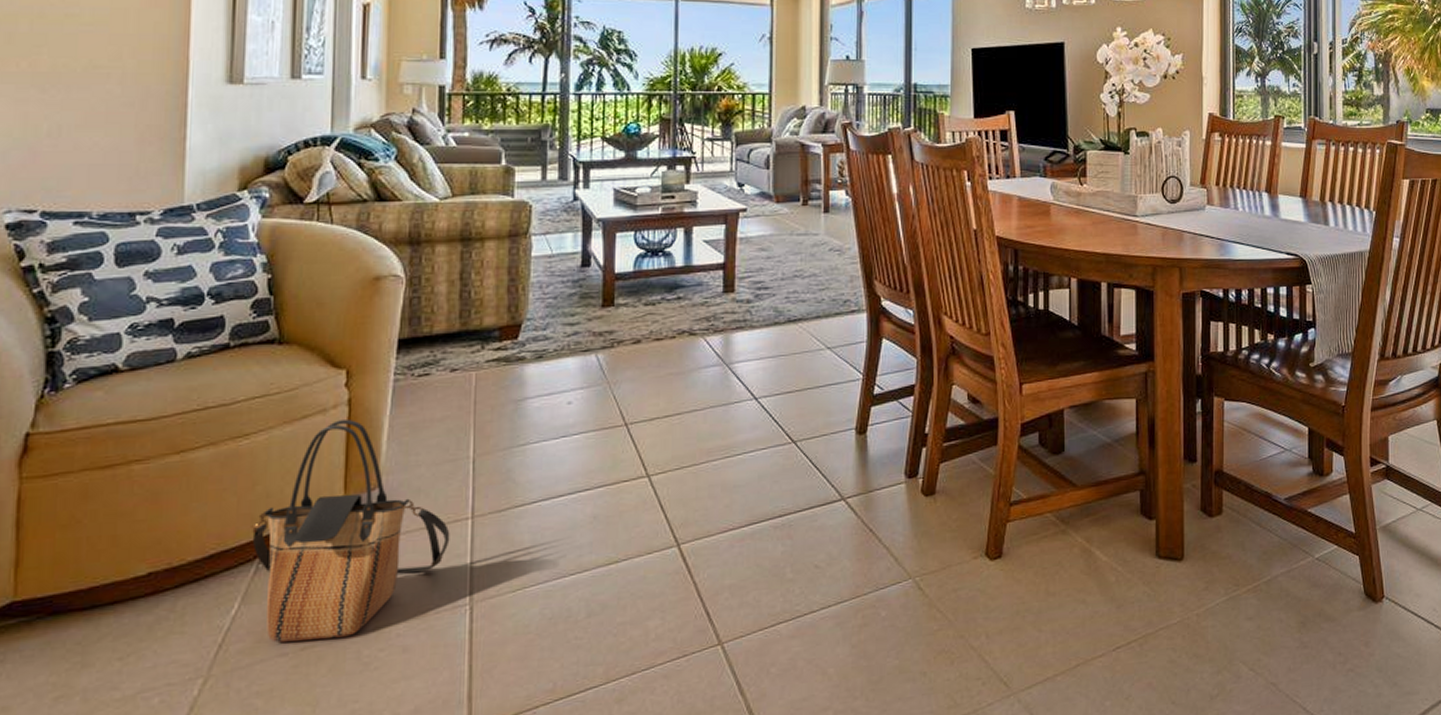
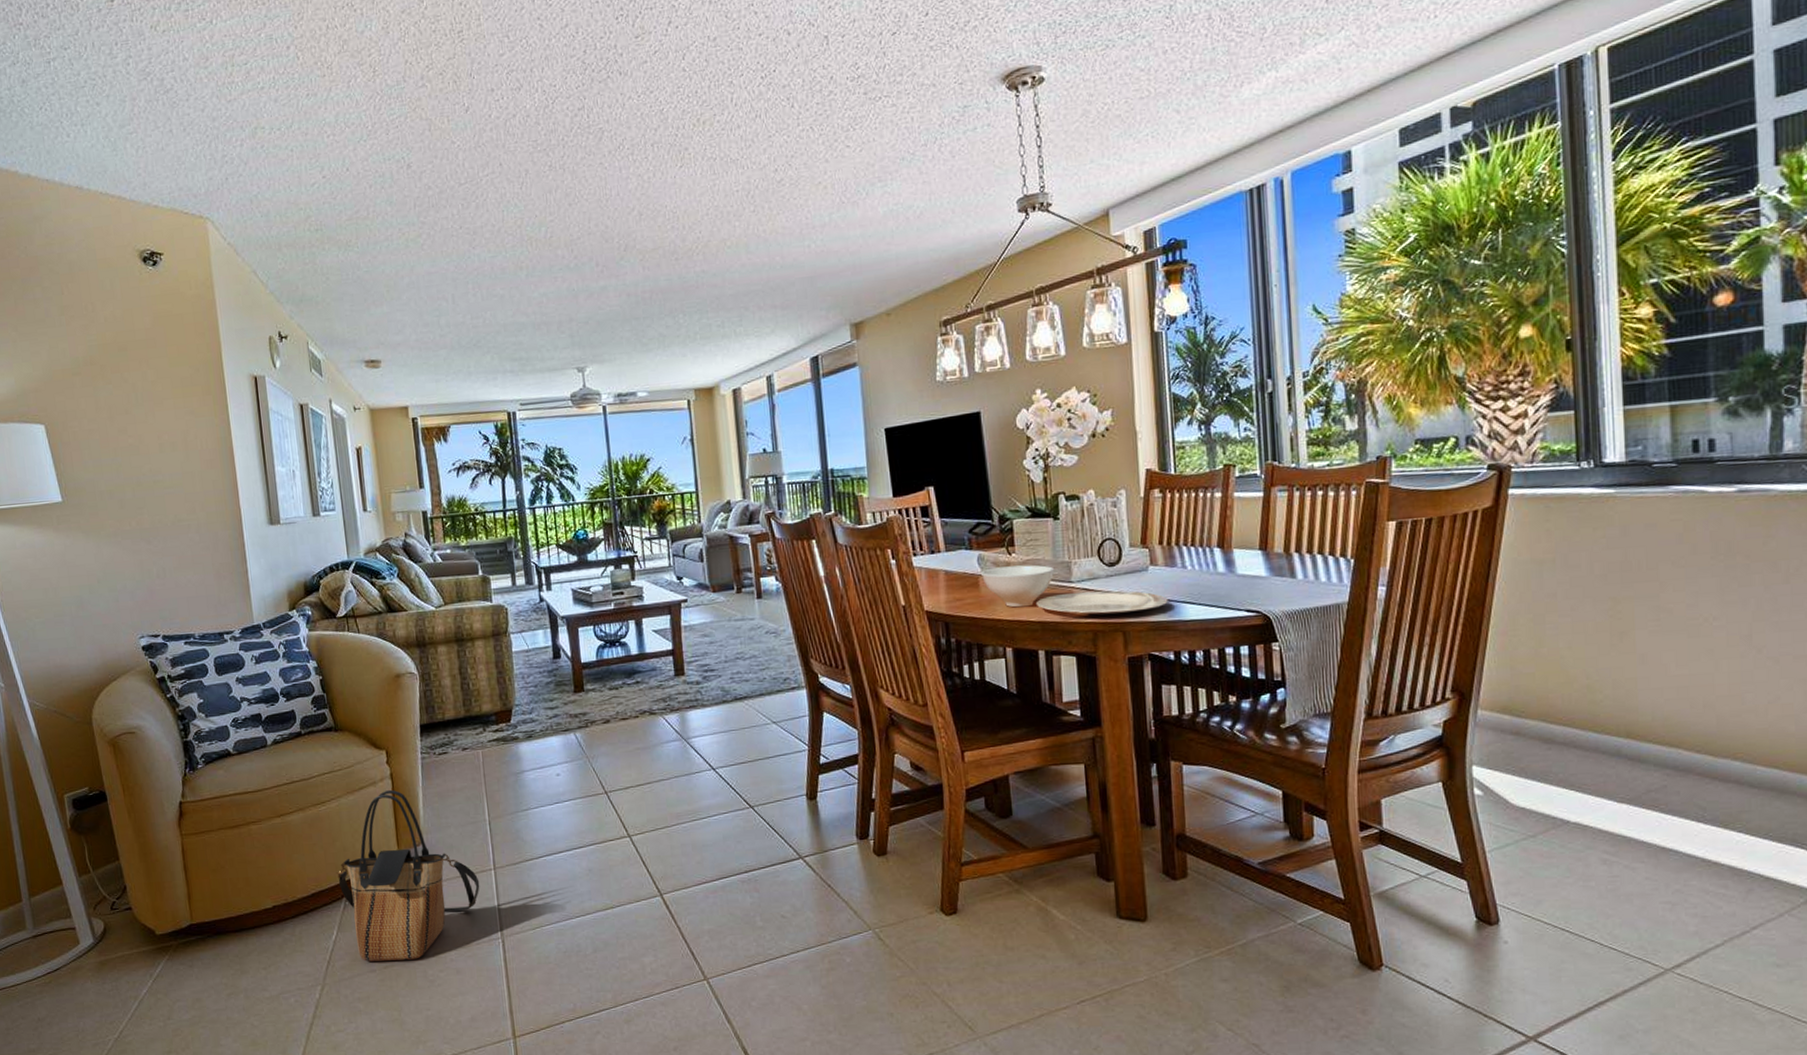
bowl: none [1052,196,1122,238] -> present [980,565,1055,608]
plate: none [1102,226,1221,251] -> present [1035,590,1168,616]

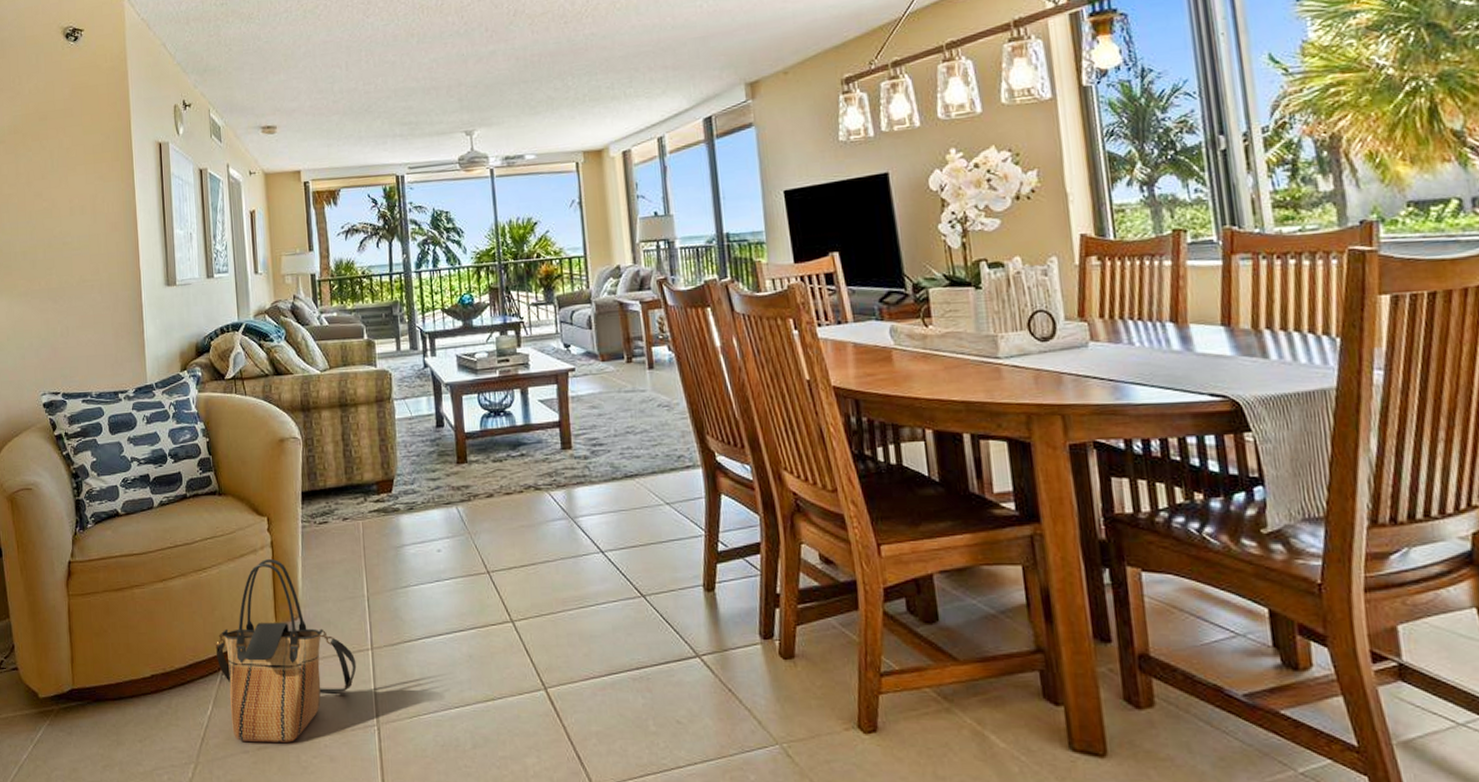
bowl: present [980,565,1055,608] -> none [893,338,979,385]
plate: present [1035,590,1168,616] -> none [957,368,1114,396]

